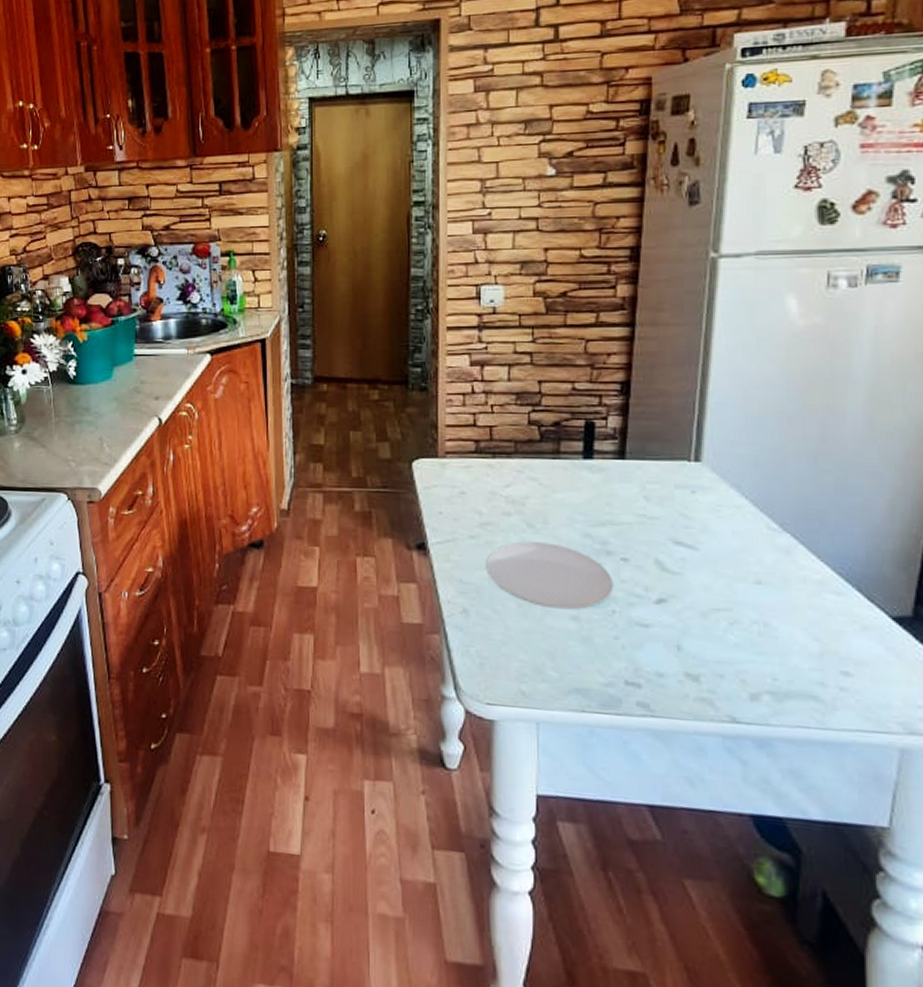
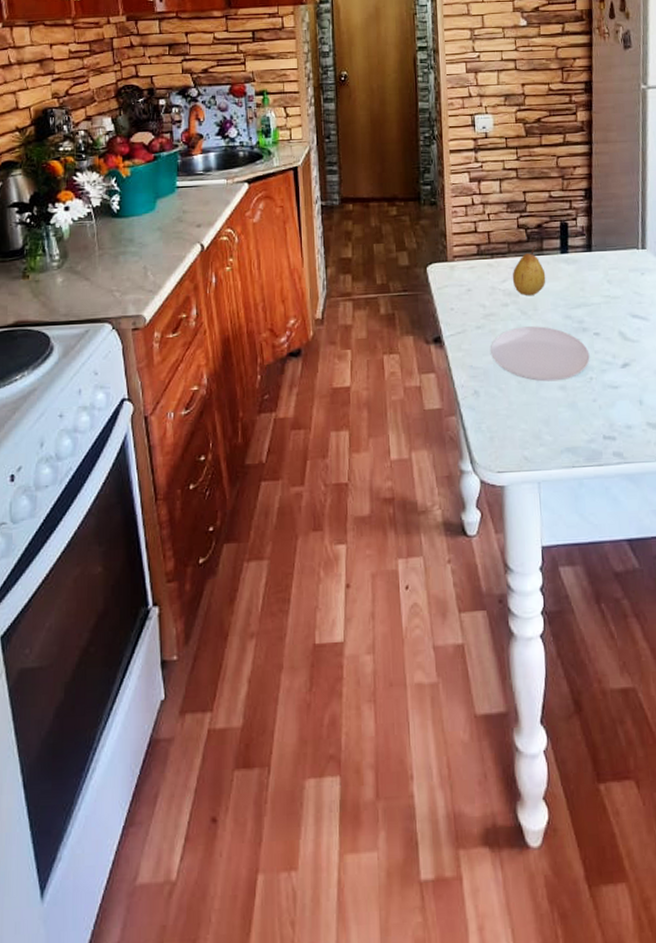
fruit: none [518,447,562,507] -> present [512,246,546,296]

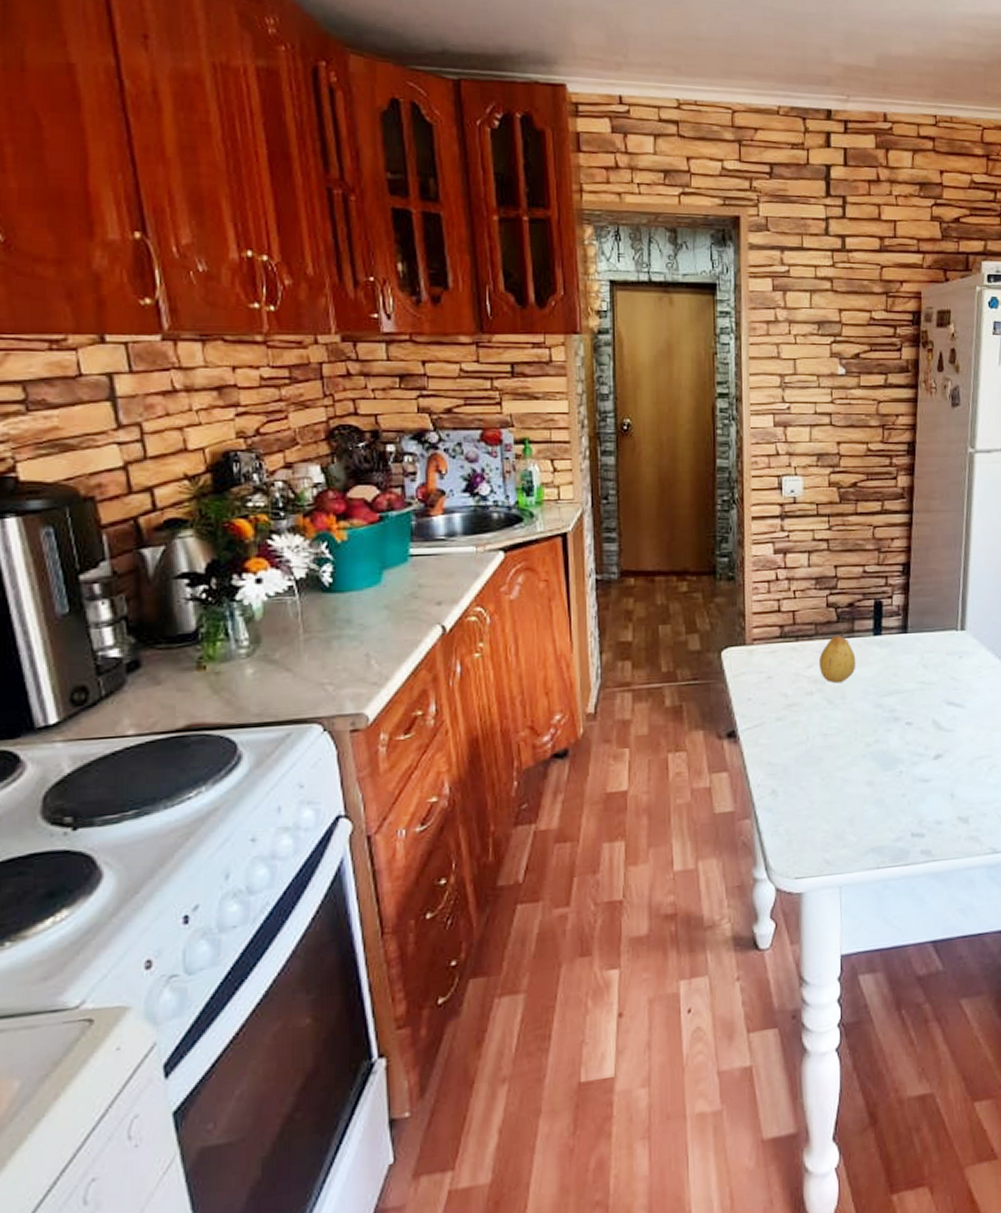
plate: present [491,326,590,382] -> none [792,716,901,778]

